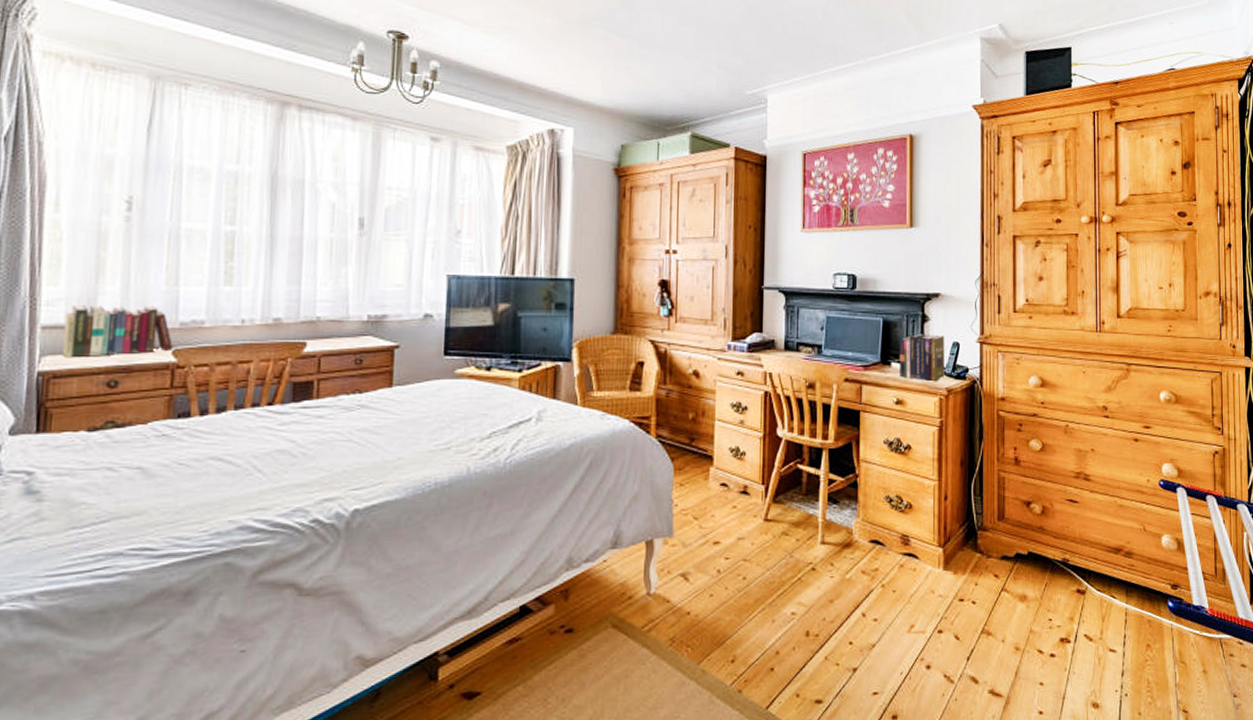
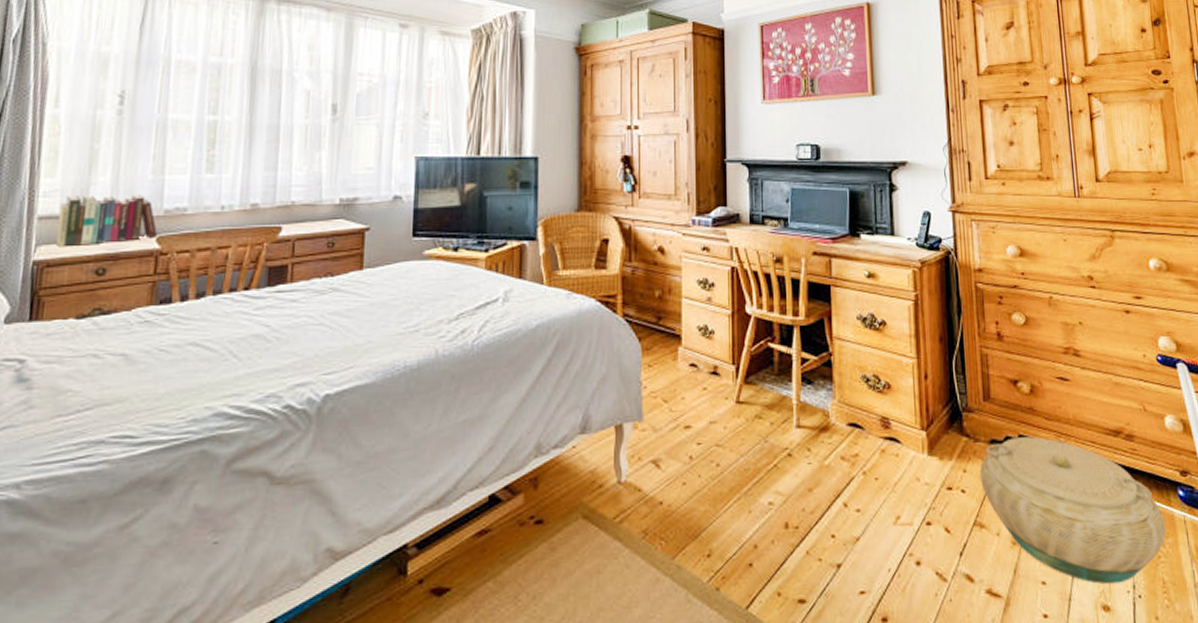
books: present [899,333,945,382] -> none [867,203,917,254]
basket: none [990,553,1154,685] -> present [980,436,1166,584]

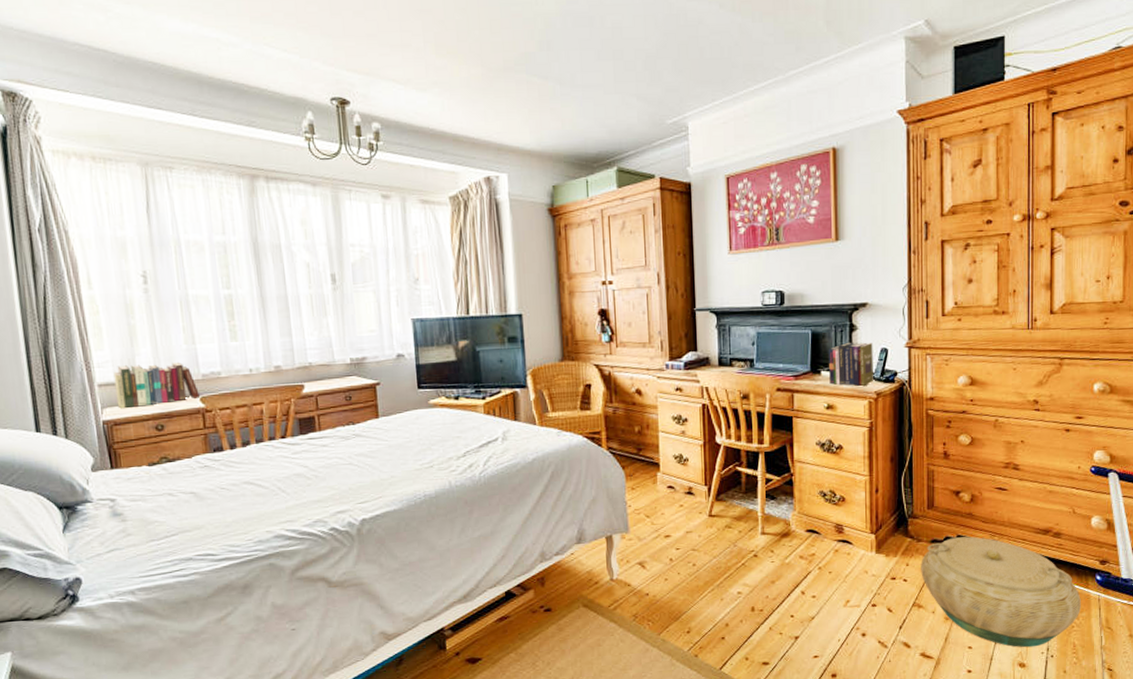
books: none [867,203,917,254] -> present [828,341,873,387]

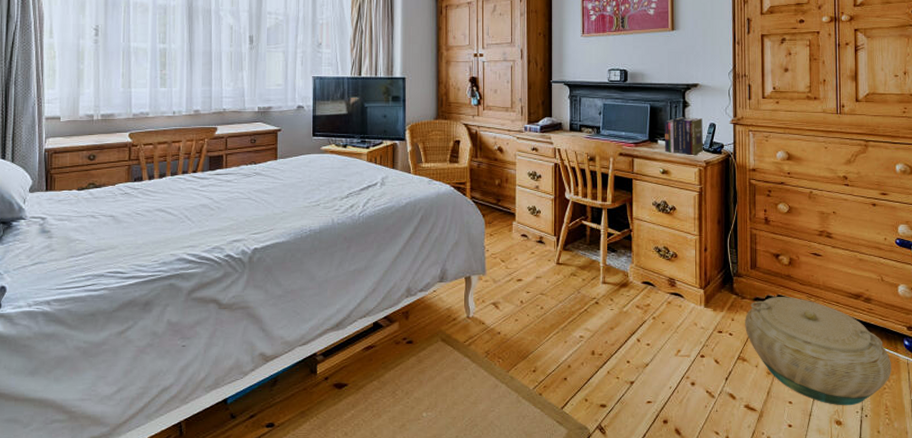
books: present [113,361,201,409] -> none [59,102,130,140]

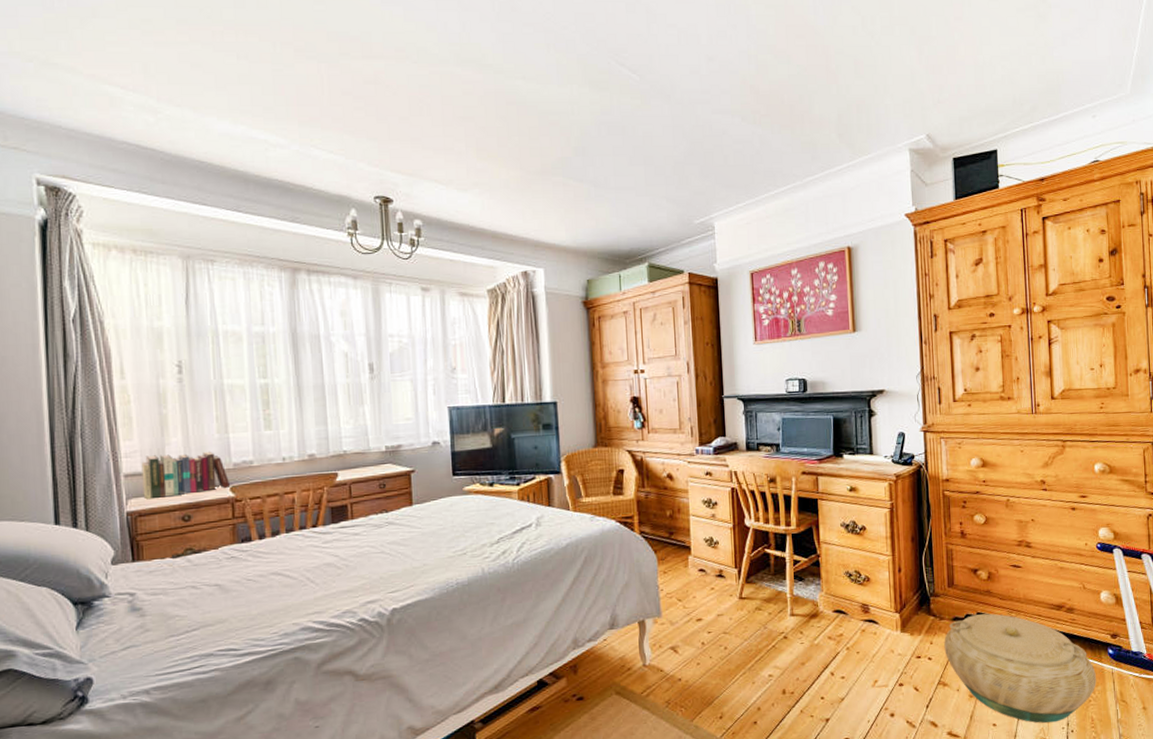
books: none [59,102,130,140] -> present [141,451,231,500]
books: present [664,116,703,156] -> none [849,426,893,469]

